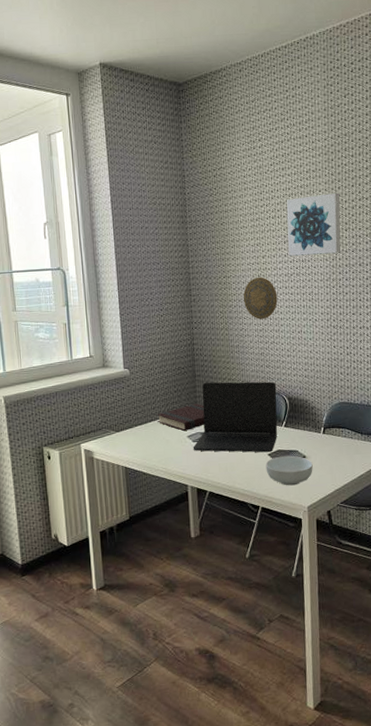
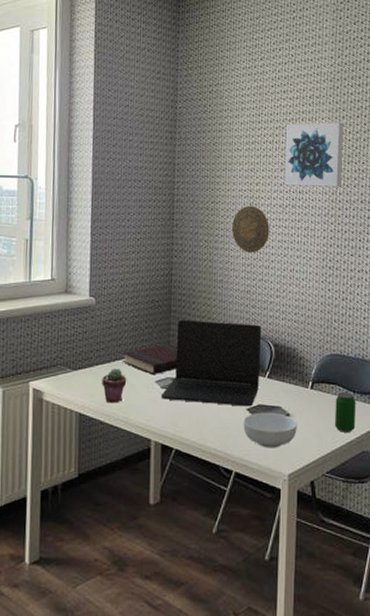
potted succulent: none [141,428,163,457] -> present [102,369,127,404]
beverage can: none [345,434,365,469] -> present [334,392,356,432]

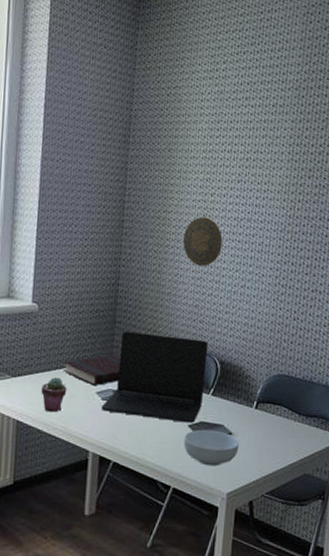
wall art: present [284,122,344,187] -> none [240,133,307,202]
beverage can: present [334,392,356,432] -> none [277,414,301,454]

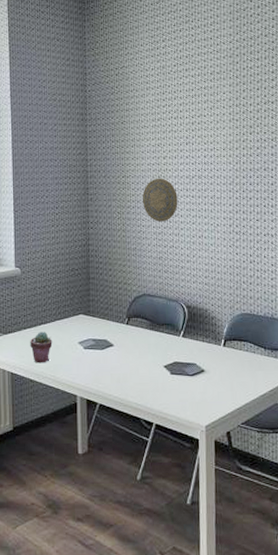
book: present [63,354,120,386] -> none [47,307,97,337]
laptop: present [101,331,208,423] -> none [84,285,175,364]
cereal bowl: present [184,429,239,466] -> none [161,368,212,402]

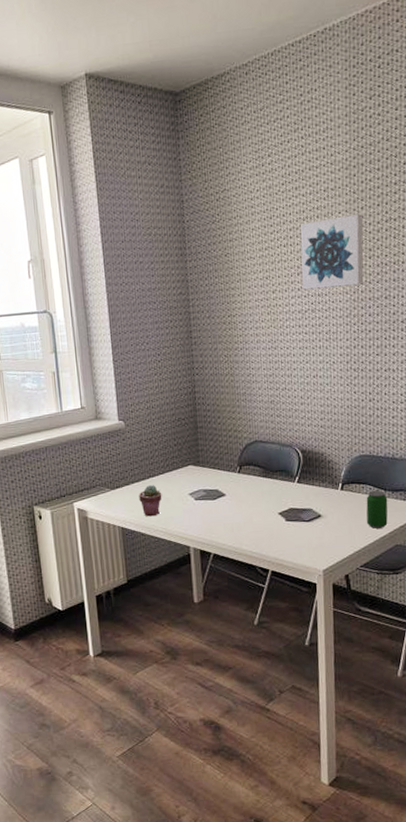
decorative plate: present [143,178,178,222] -> none [251,314,290,363]
wall art: none [189,96,245,158] -> present [300,214,364,290]
beverage can: none [247,349,268,386] -> present [366,491,388,529]

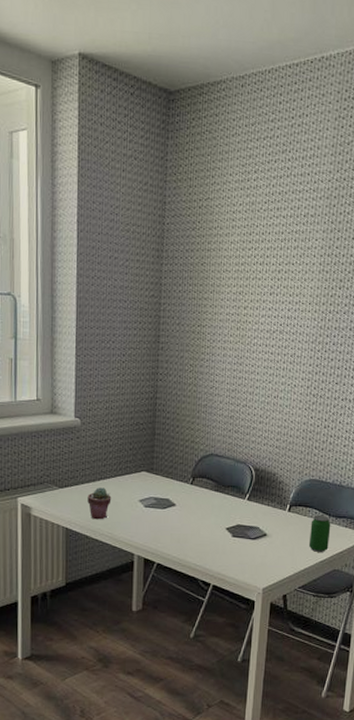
wall art: present [300,214,364,290] -> none [273,244,338,313]

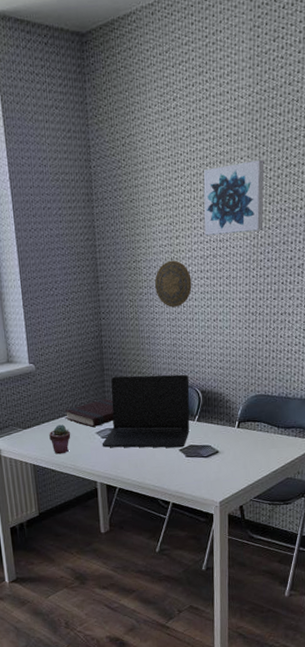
book: none [107,464,161,495] -> present [64,398,114,428]
laptop: none [144,442,244,526] -> present [102,374,190,448]
decorative plate: none [218,330,256,378] -> present [155,260,192,308]
wall art: none [273,244,338,313] -> present [203,159,265,236]
beverage can: present [308,515,331,552] -> none [260,428,281,463]

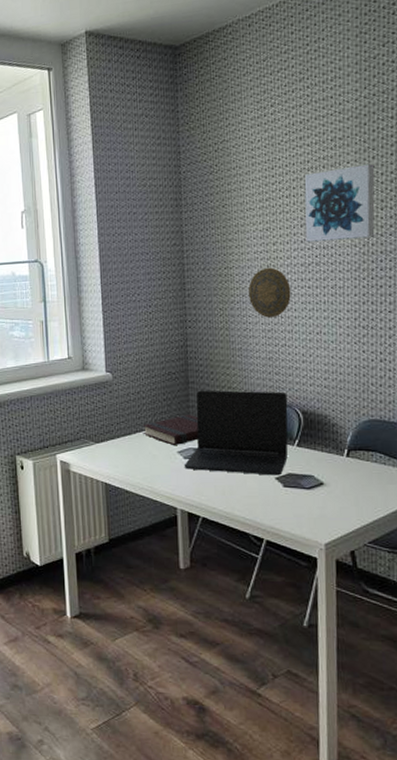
potted succulent: present [49,424,71,455] -> none [124,440,149,474]

